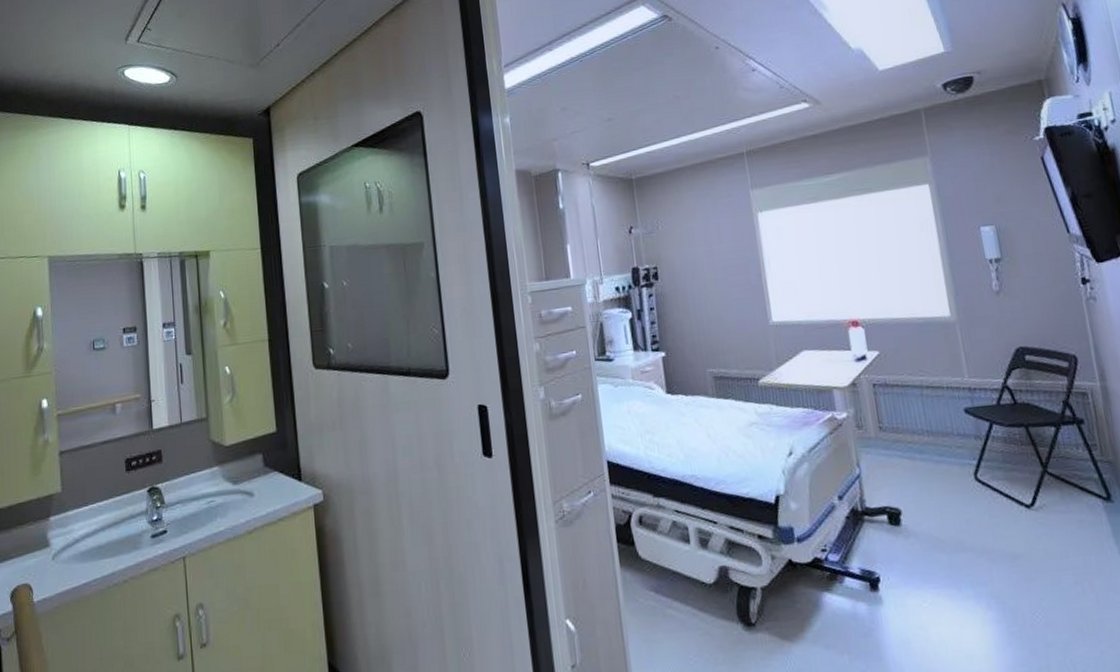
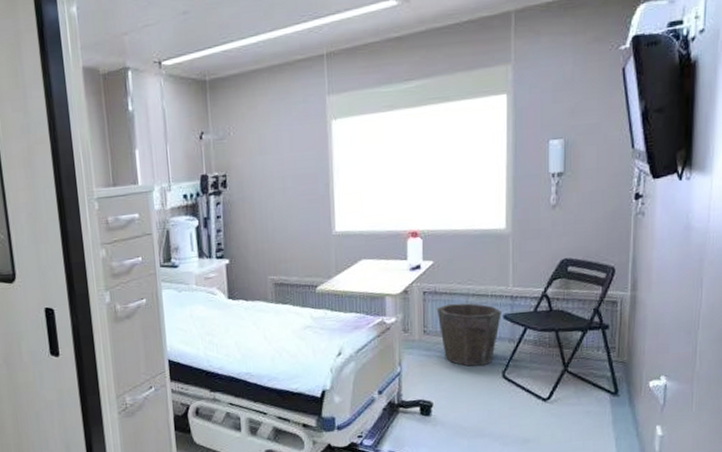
waste bin: none [889,396,962,468] -> present [436,303,501,367]

